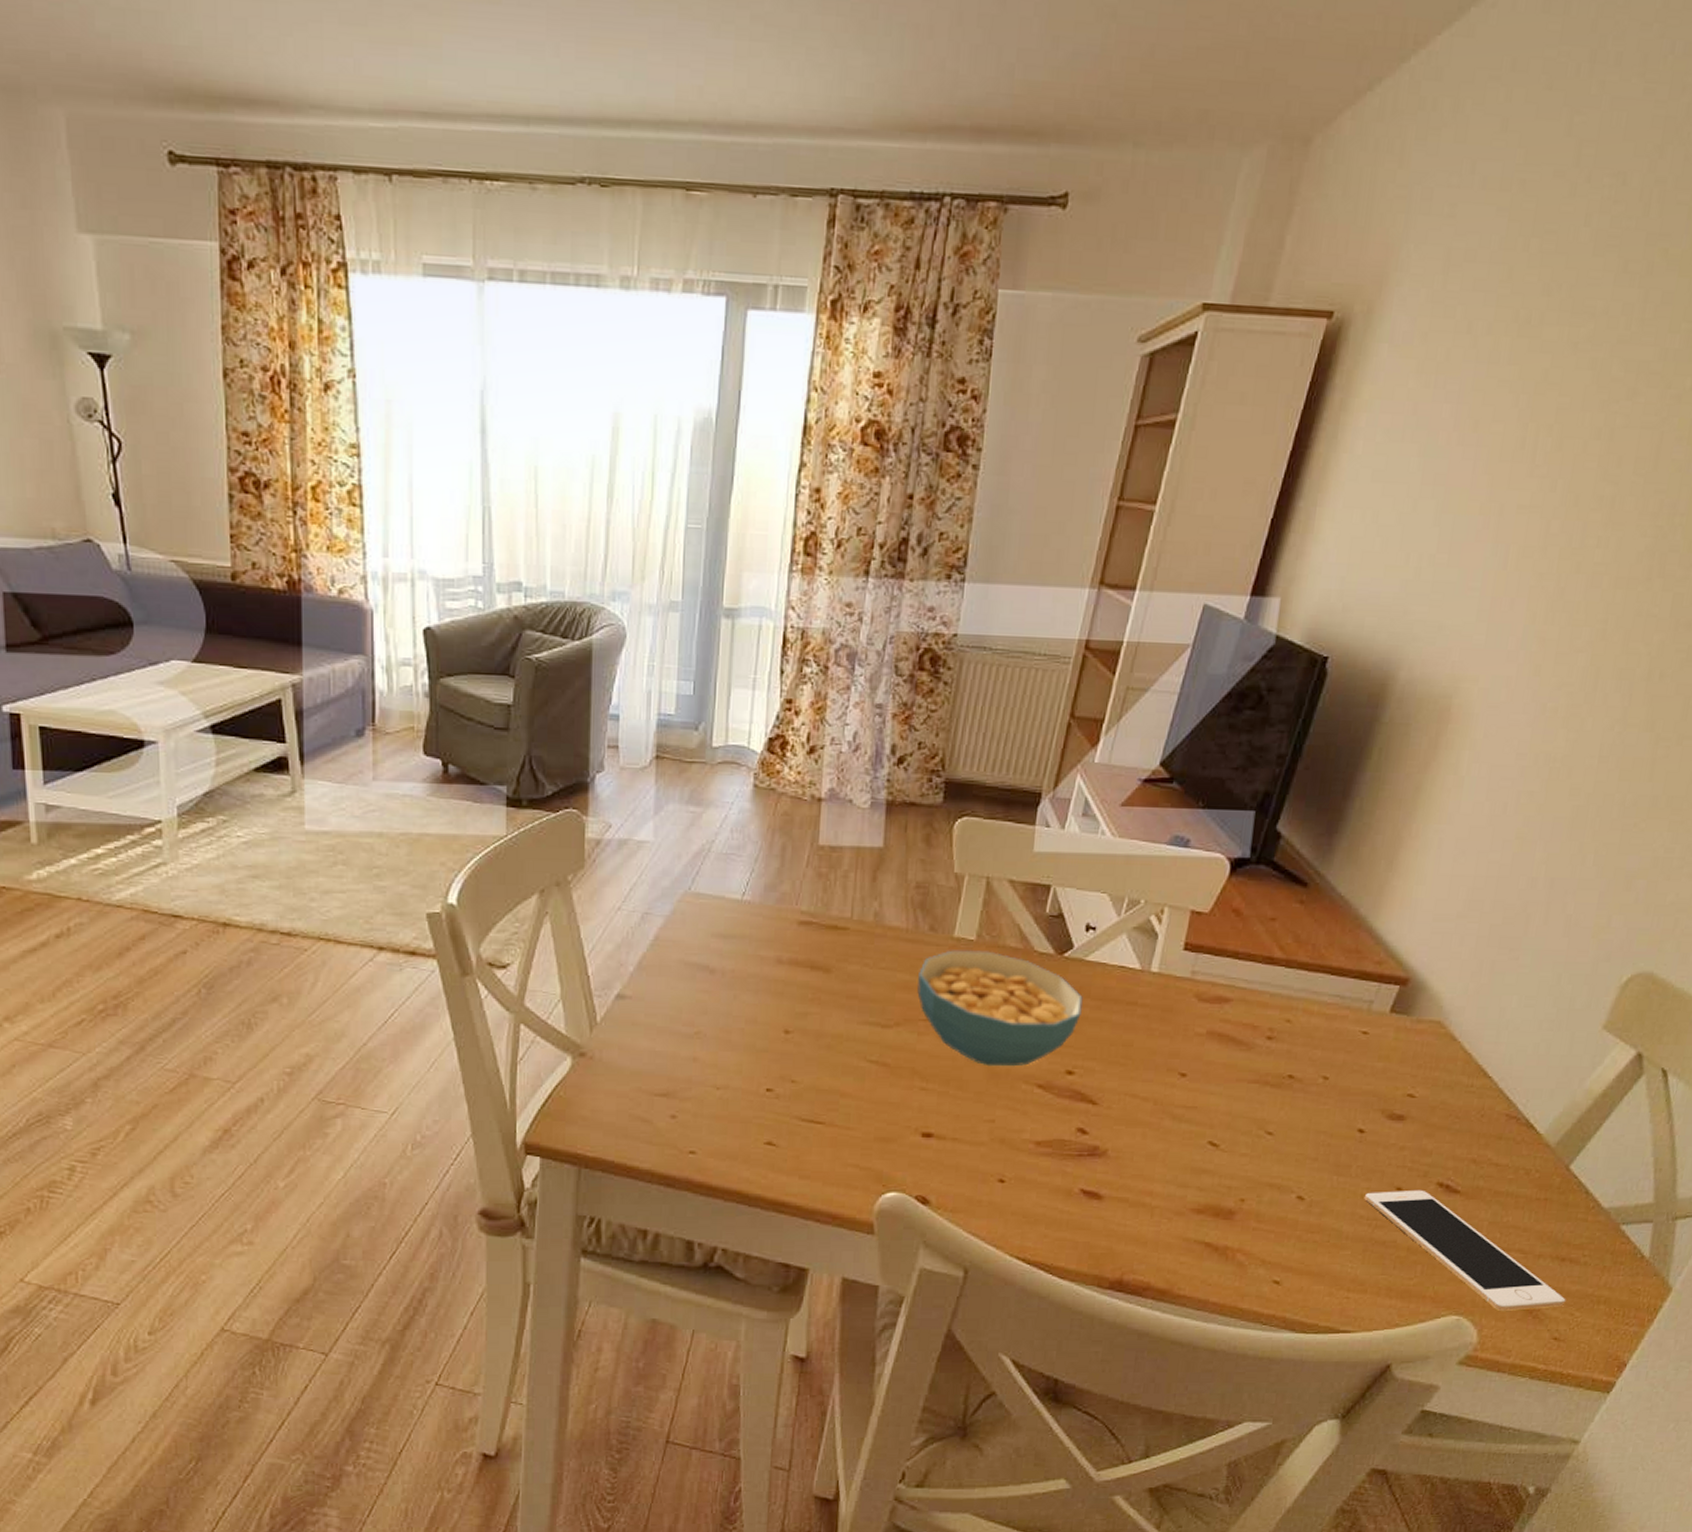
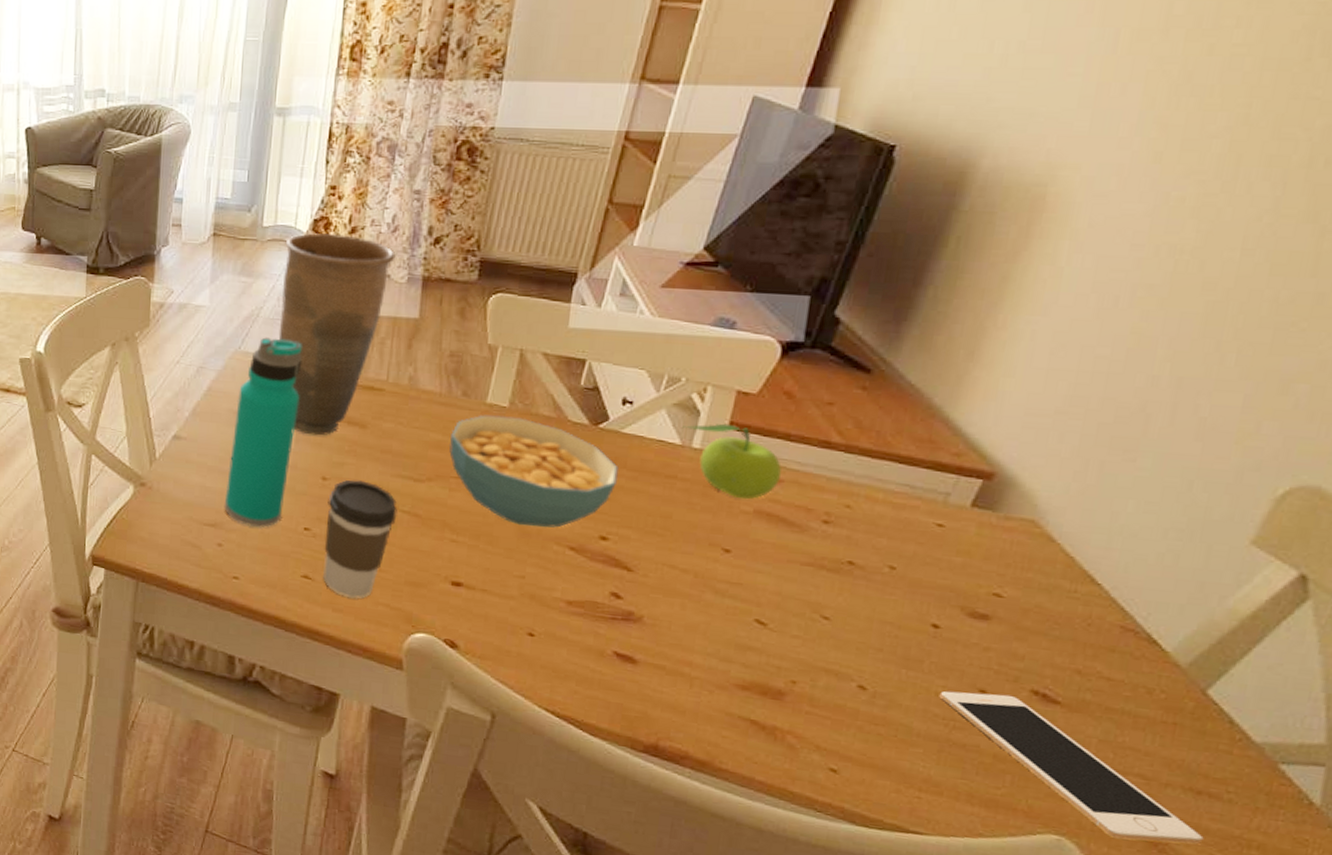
water bottle: none [677,875,760,1092] -> present [224,337,303,527]
vase: none [733,754,858,984] -> present [278,233,396,436]
coffee cup: none [788,1031,865,1161] -> present [323,480,398,599]
fruit: none [1142,945,1231,1022] -> present [682,423,781,500]

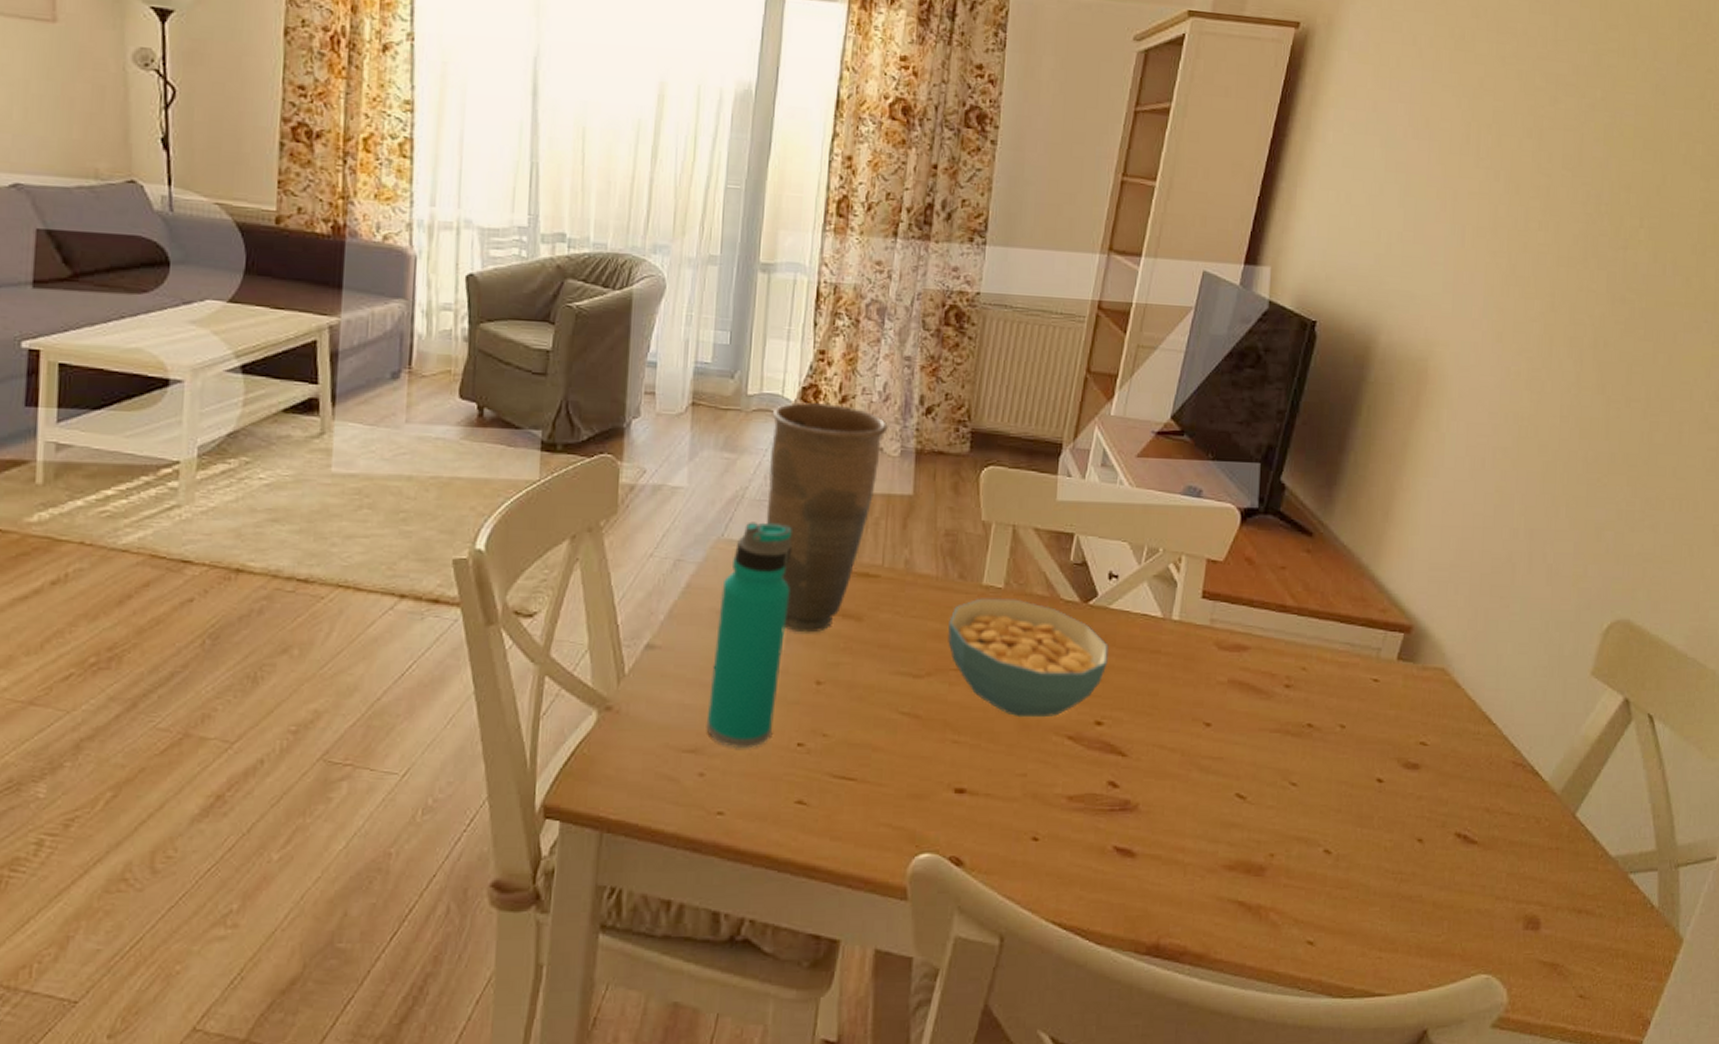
coffee cup: present [323,480,398,599] -> none [819,681,897,821]
fruit: present [682,423,781,500] -> none [1163,593,1248,670]
cell phone: present [939,691,1204,845] -> none [1388,841,1587,968]

